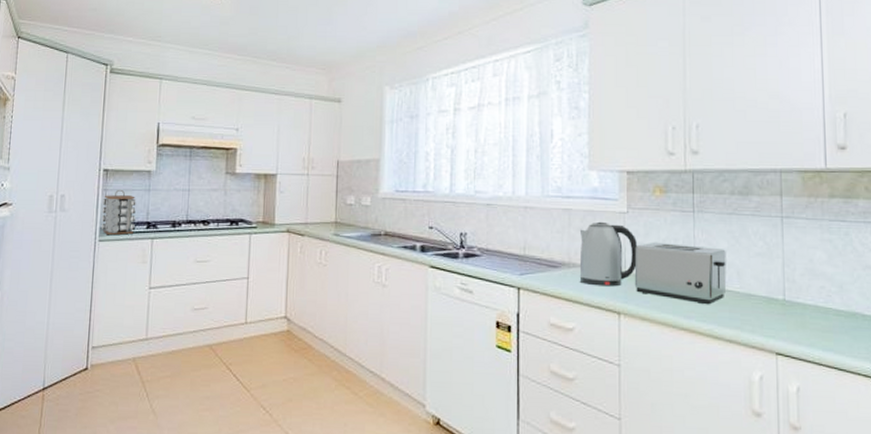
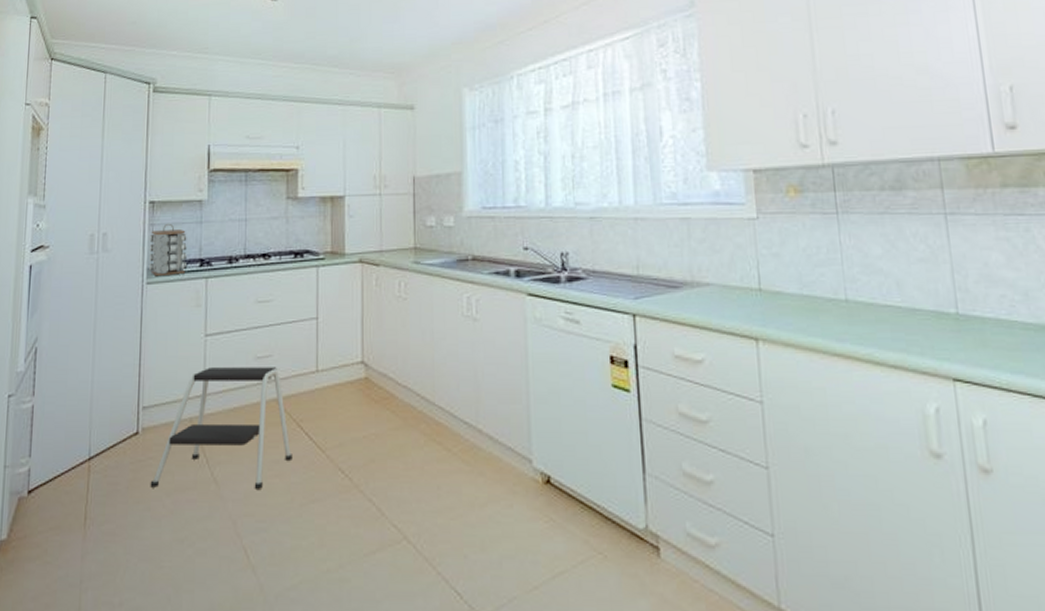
step stool: none [96,316,222,420] -> present [150,367,293,489]
kettle: present [579,221,638,287] -> none [701,230,774,308]
toaster: present [634,241,727,305] -> none [770,251,885,324]

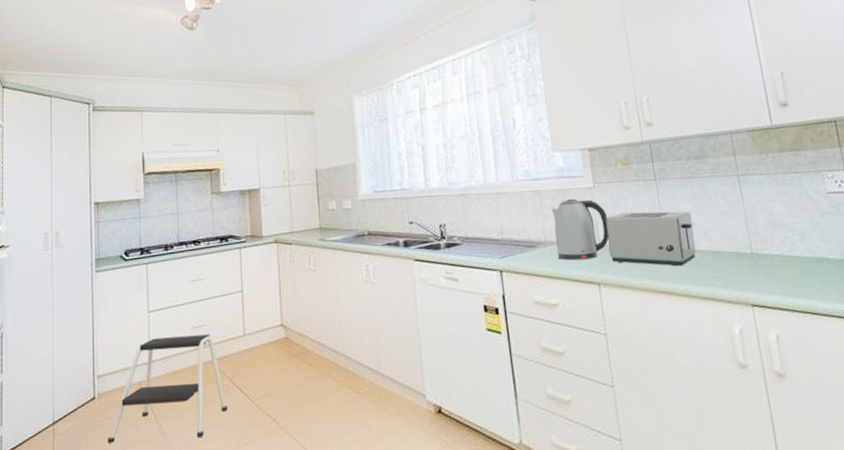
spice rack: present [148,223,187,277] -> none [96,220,129,266]
kettle: none [701,230,774,308] -> present [551,198,610,261]
toaster: none [770,251,885,324] -> present [606,211,697,267]

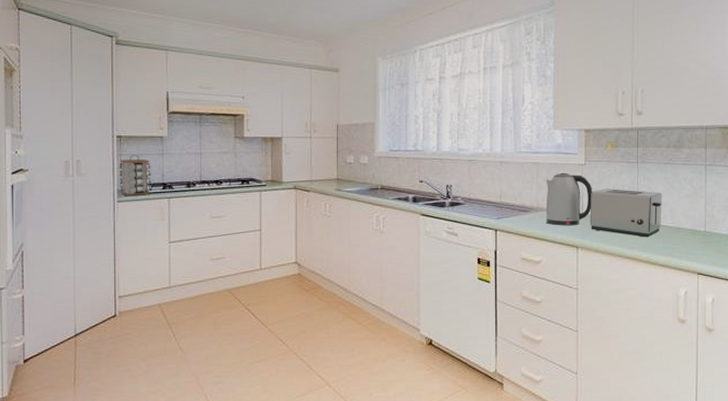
spice rack: none [96,220,129,266] -> present [118,154,151,197]
step stool: present [107,334,228,443] -> none [128,266,242,355]

